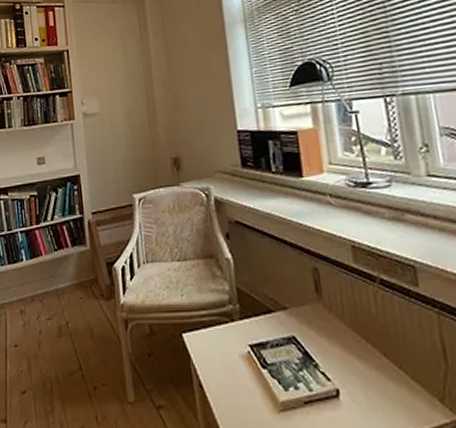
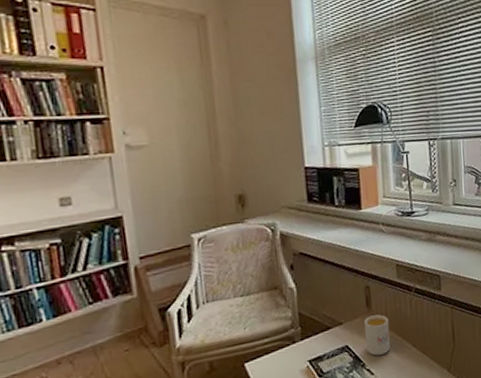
mug: none [314,305,351,357] -> present [364,314,390,356]

